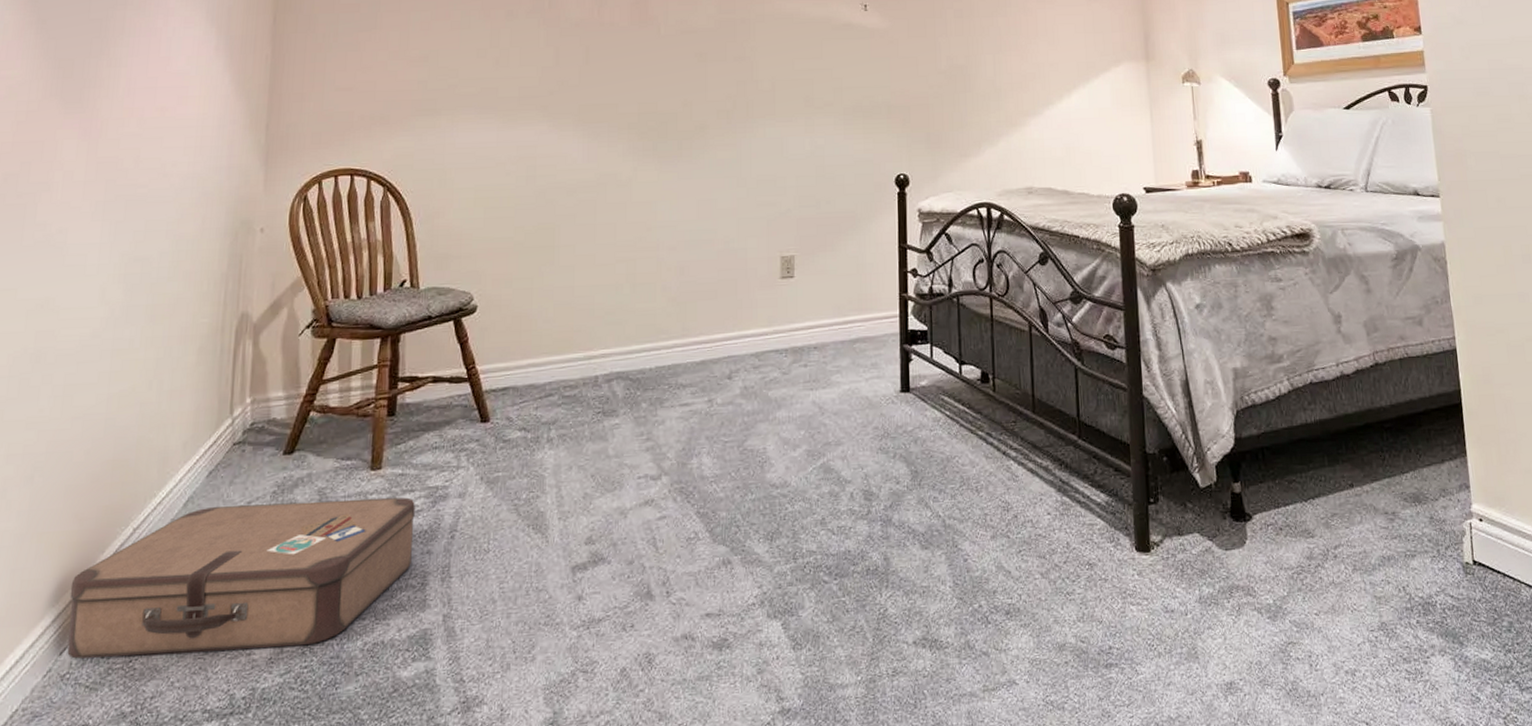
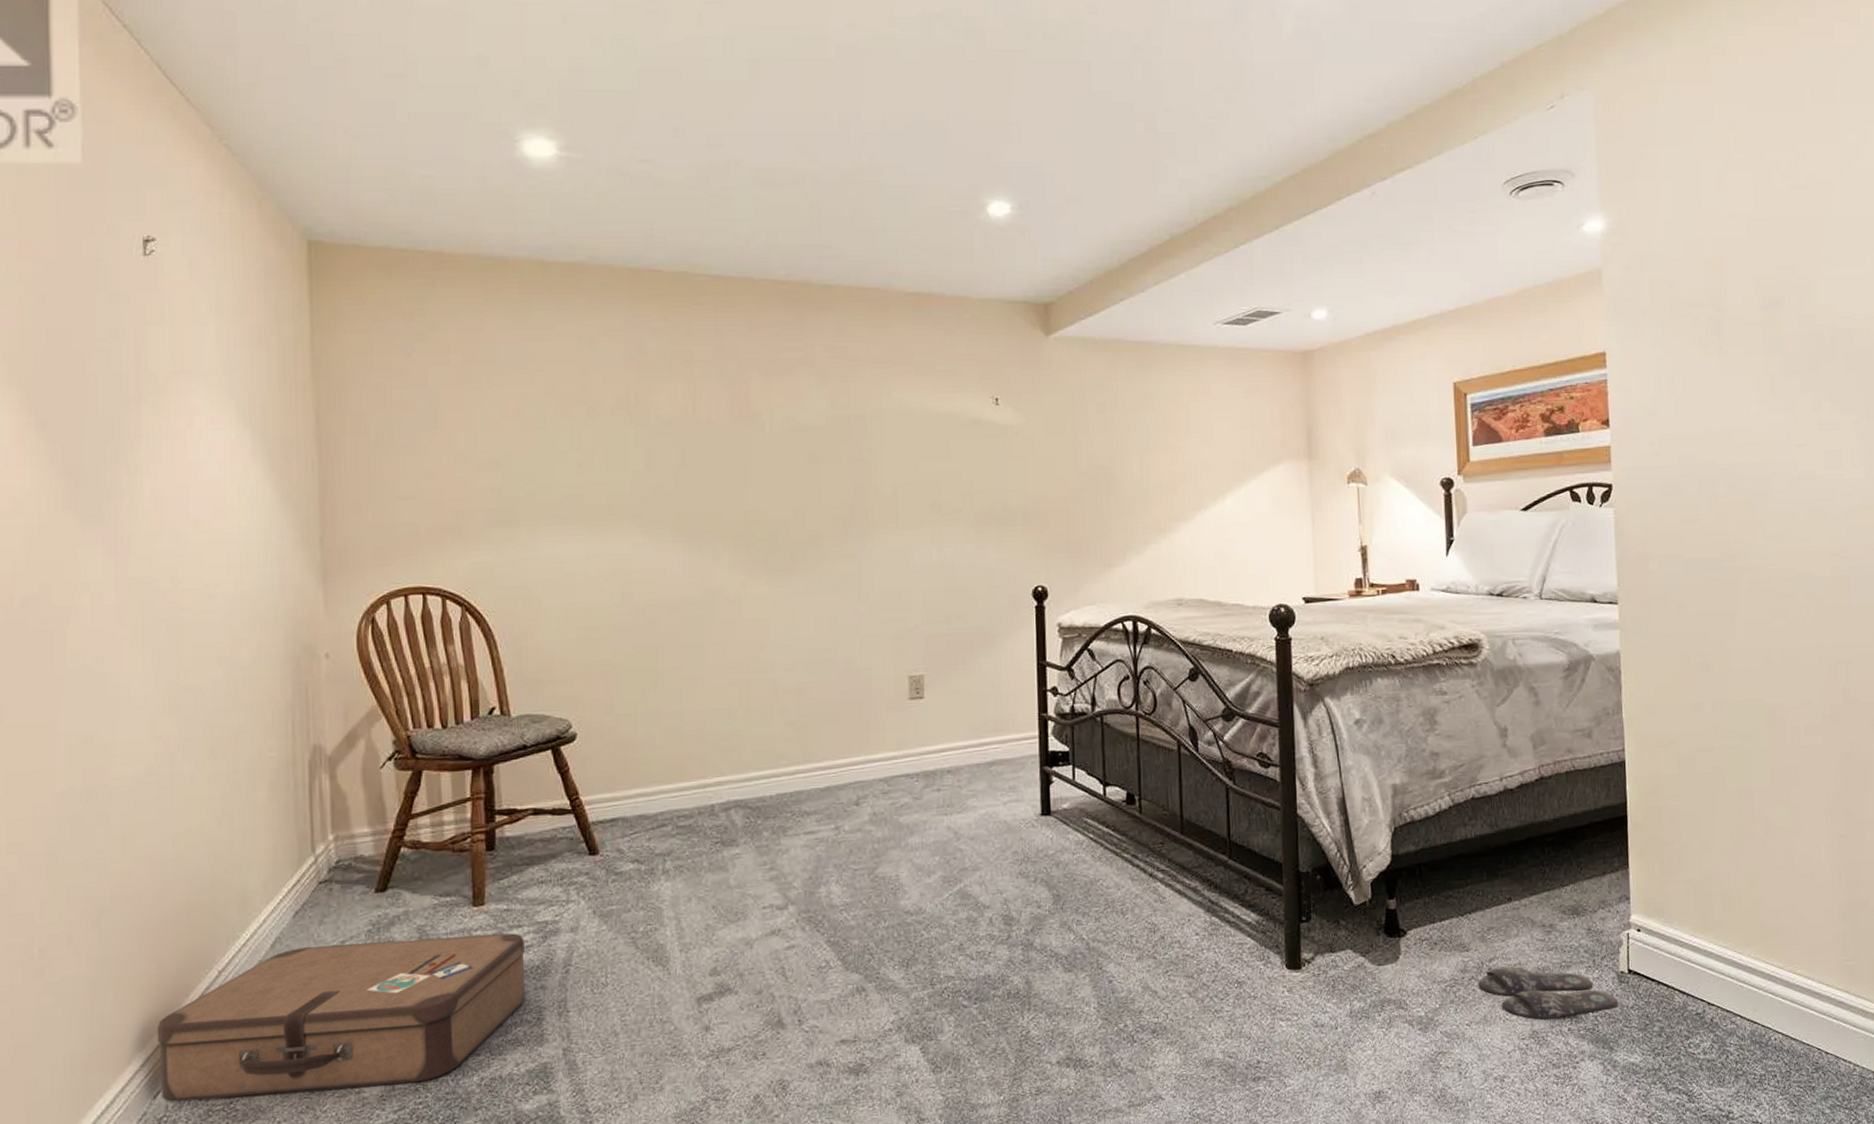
slippers: none [1324,555,1465,611] -> present [1478,966,1618,1020]

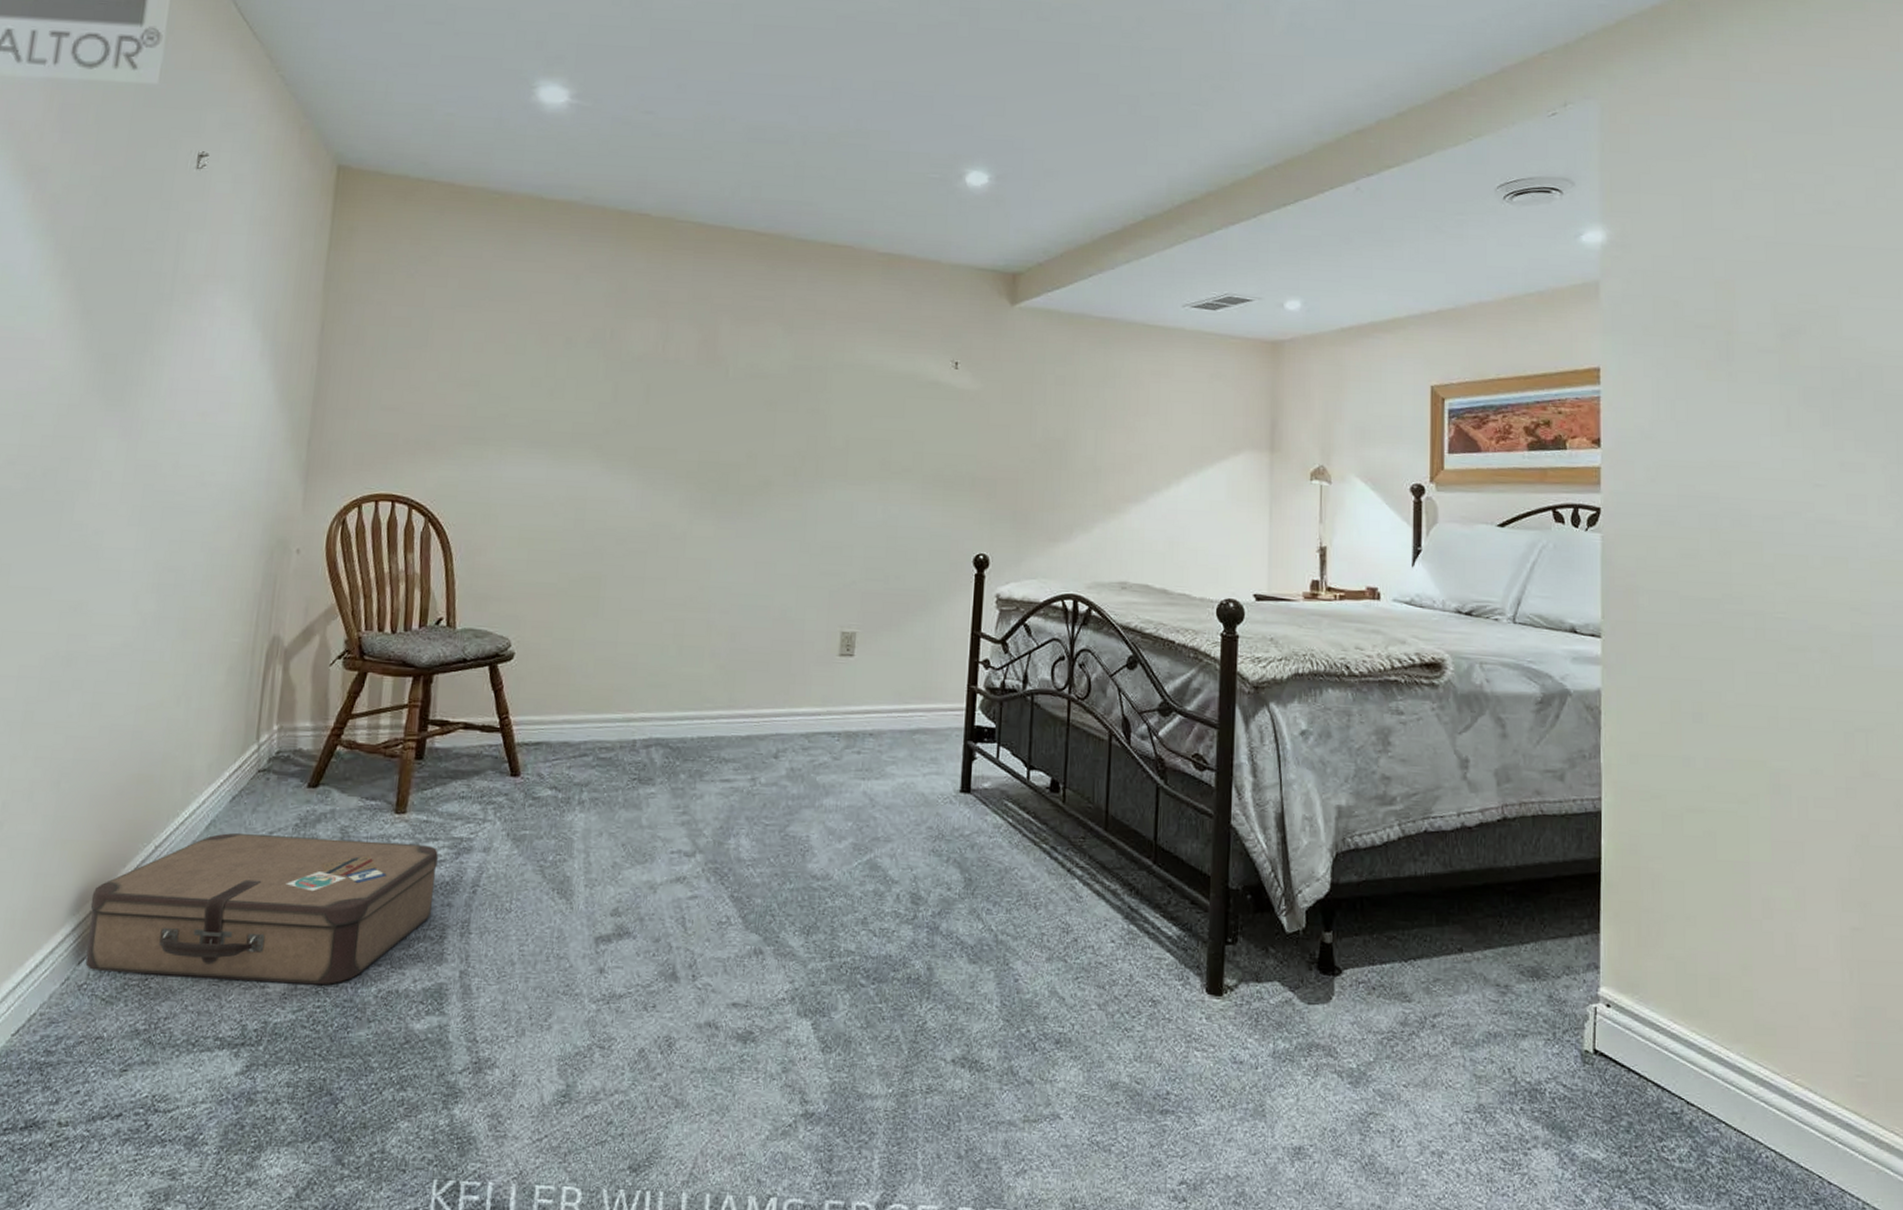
slippers: present [1478,966,1618,1020] -> none [1419,1026,1581,1094]

